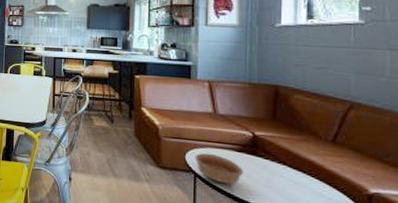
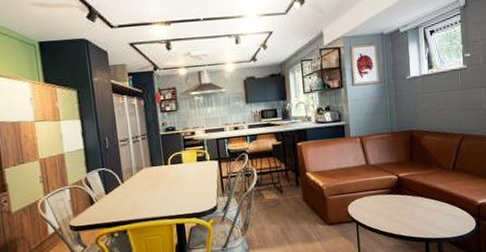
bowl: present [194,153,244,185] -> none [355,201,394,225]

